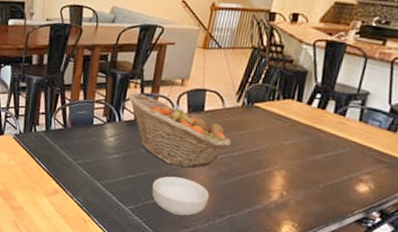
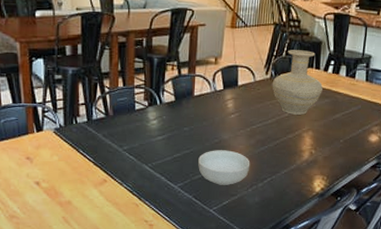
fruit basket: present [128,92,231,168] -> none [166,75,265,140]
vase: none [242,77,305,151] -> present [272,50,324,115]

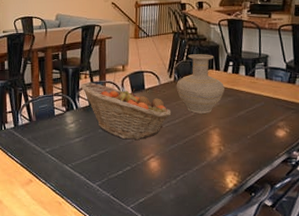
fruit basket: none [166,75,265,140] -> present [80,82,172,140]
cereal bowl: present [198,150,250,185] -> none [113,149,163,183]

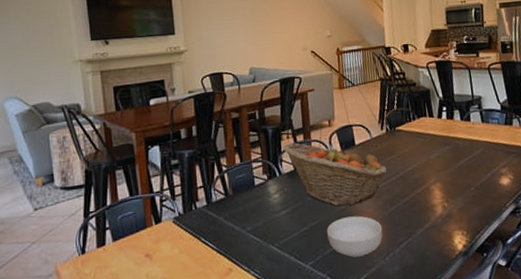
cereal bowl: none [113,149,163,183] -> present [327,216,383,258]
vase: present [176,54,225,113] -> none [389,100,442,168]

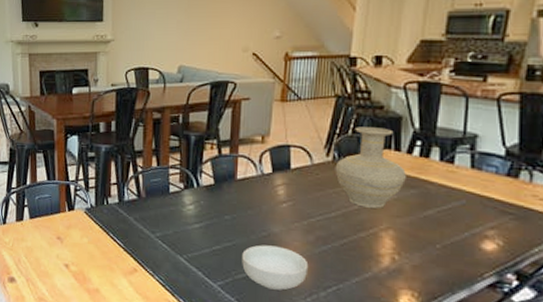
fruit basket: present [282,143,387,206] -> none [204,154,326,234]
vase: none [389,100,442,168] -> present [335,127,408,208]

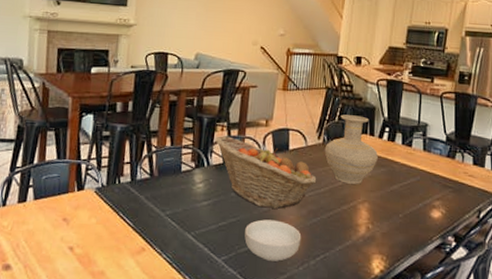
fruit basket: none [204,154,326,234] -> present [215,136,317,209]

